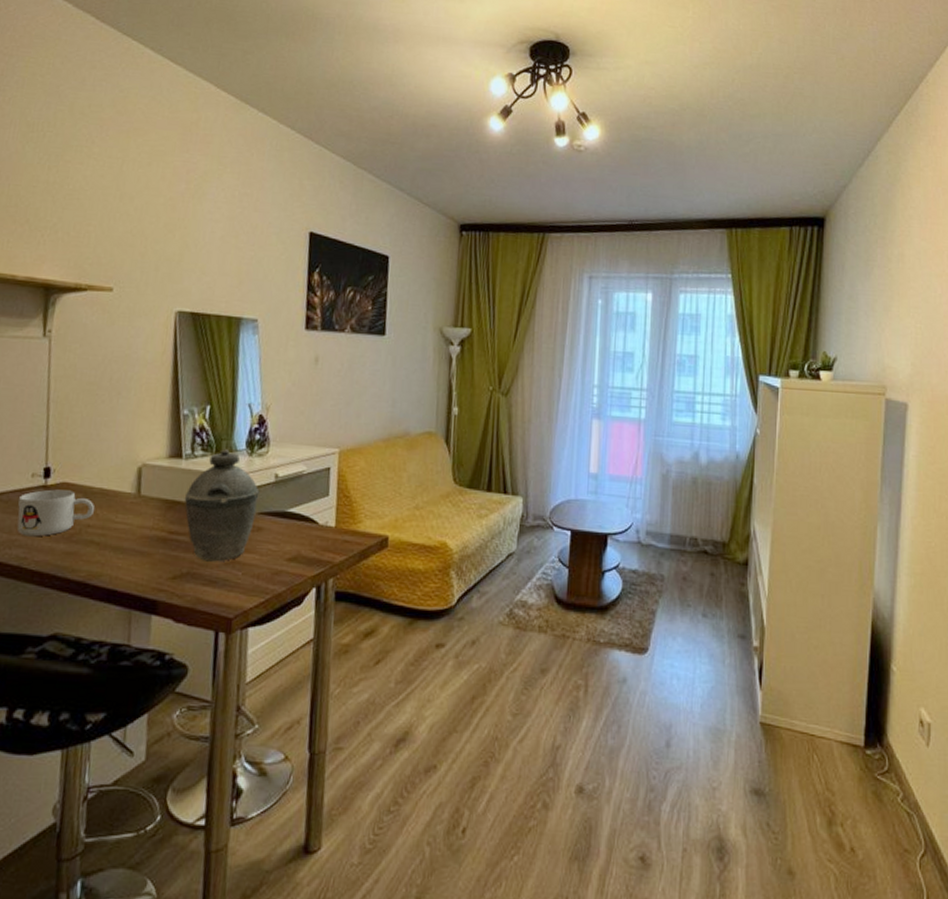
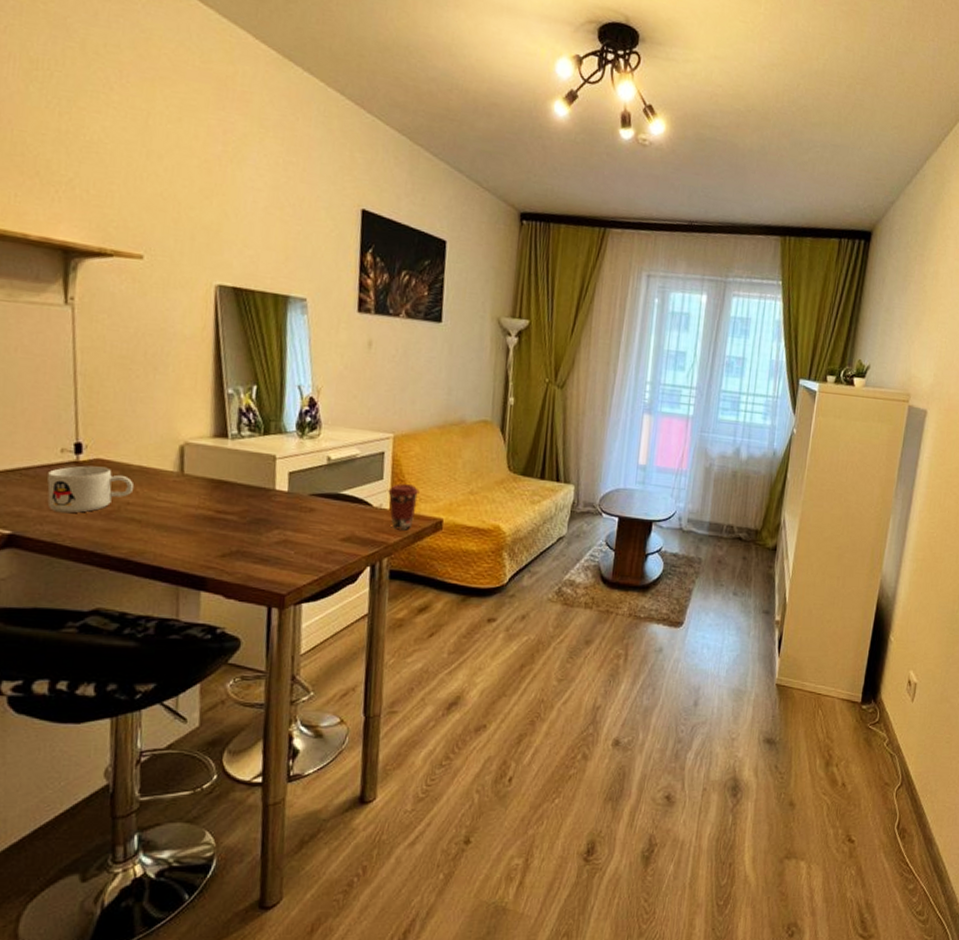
kettle: present [184,449,260,562] -> none [231,430,311,541]
coffee cup: none [333,500,365,549] -> present [388,484,420,530]

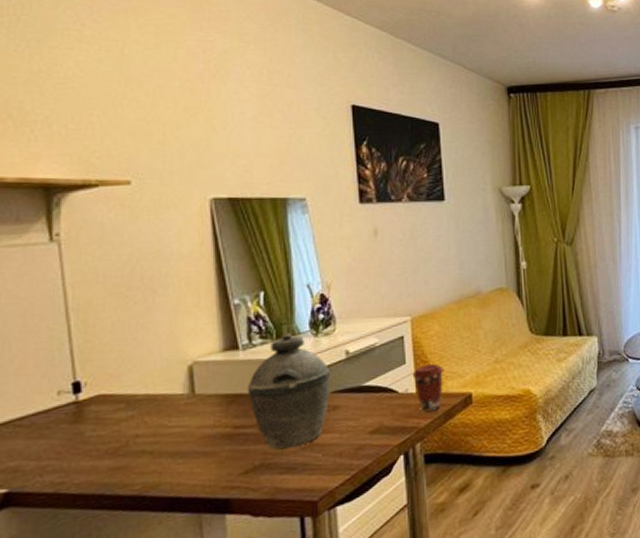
mug: present [46,465,133,513] -> none [43,402,141,460]
kettle: none [231,430,311,541] -> present [247,333,331,450]

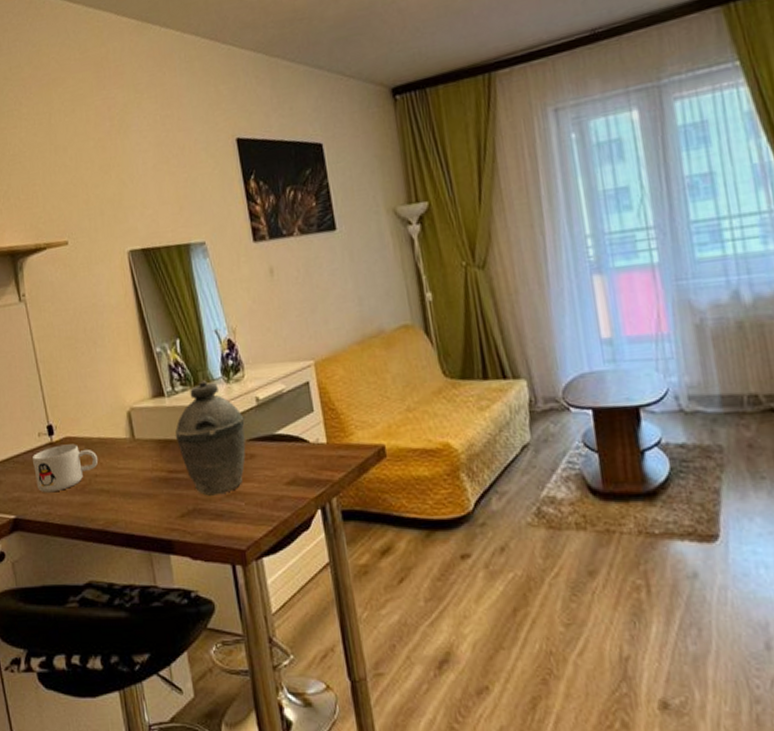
mug: none [43,402,141,460] -> present [32,444,98,493]
coffee cup: present [412,364,444,412] -> none [321,412,354,465]

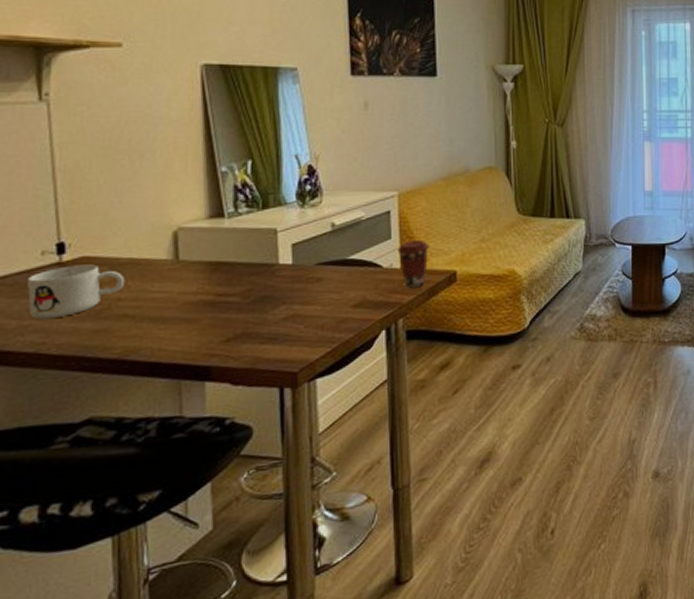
kettle: present [175,380,246,496] -> none [231,203,316,319]
coffee cup: none [321,412,354,465] -> present [397,240,430,288]

